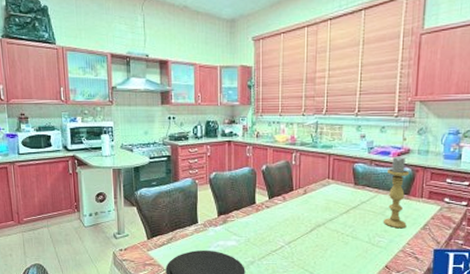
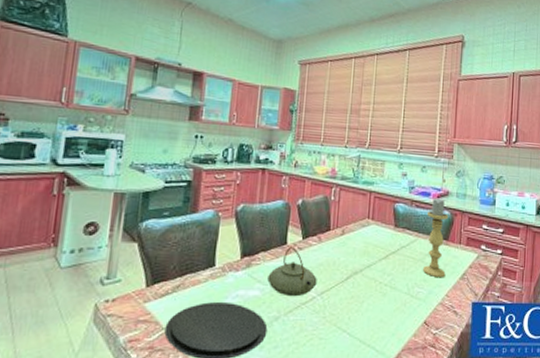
teapot: none [242,206,284,246] -> present [267,247,317,297]

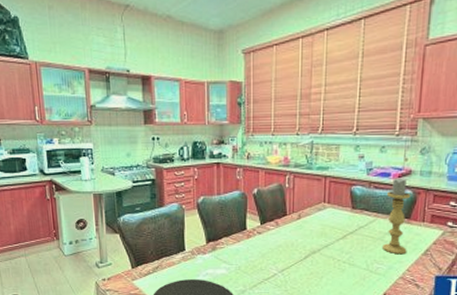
teapot: present [267,247,317,297] -> none [232,232,277,274]

